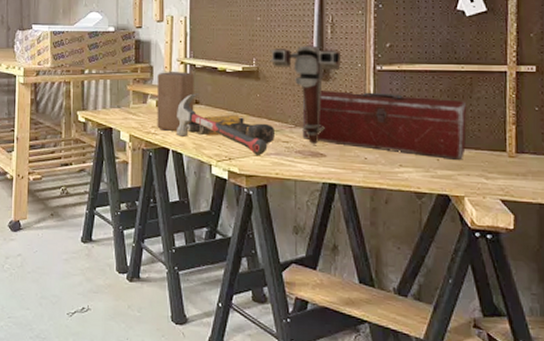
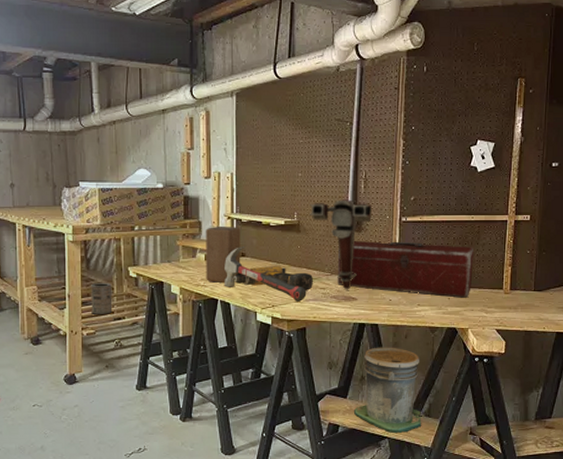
paint can: none [39,125,60,161] -> present [91,282,113,316]
bucket: none [326,212,409,318] -> present [354,347,421,434]

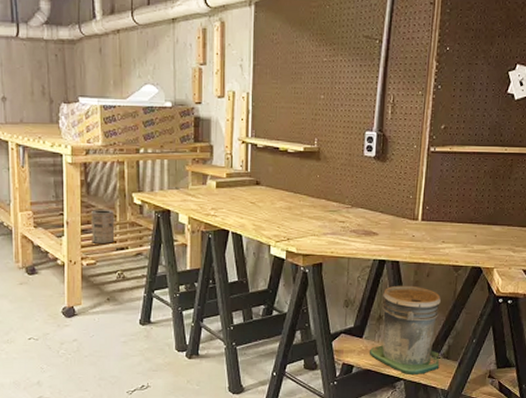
wood block: present [206,225,241,284] -> none [217,150,256,214]
hammer: present [224,247,307,303] -> none [237,174,325,236]
power drill: present [232,265,313,290] -> none [245,195,332,224]
clamp: present [309,199,372,290] -> none [331,125,399,224]
toolbox: present [337,240,474,298] -> none [358,170,506,236]

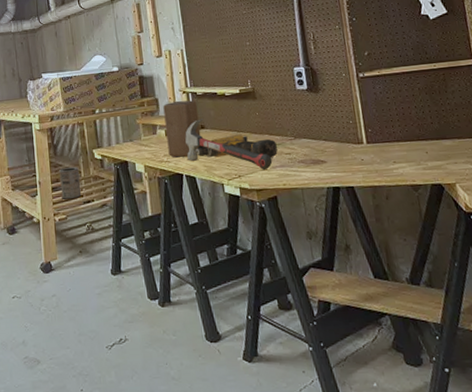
wood block: none [217,150,256,214] -> present [163,100,201,158]
hammer: none [237,174,325,236] -> present [185,119,273,171]
power drill: none [245,195,332,224] -> present [194,134,278,158]
bucket: present [370,285,441,376] -> none [344,210,424,309]

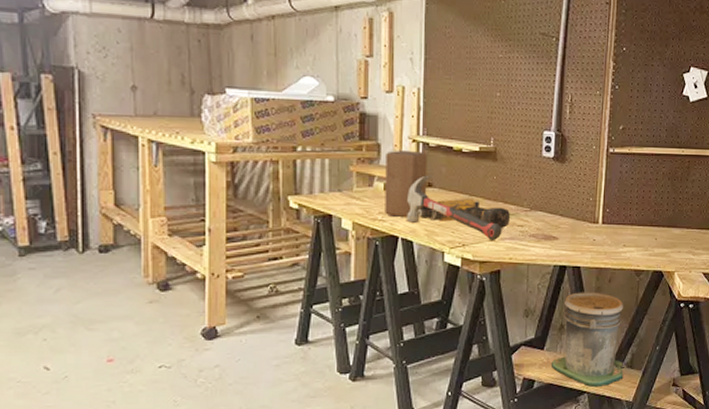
paint can: present [59,166,82,200] -> none [239,213,267,255]
bucket: none [344,210,424,309] -> present [552,292,623,388]

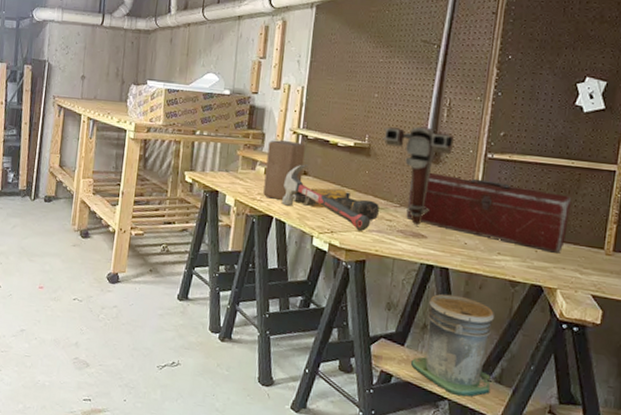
clamp: none [508,125,577,228] -> present [382,126,454,226]
toolbox: none [537,172,684,238] -> present [406,172,572,253]

